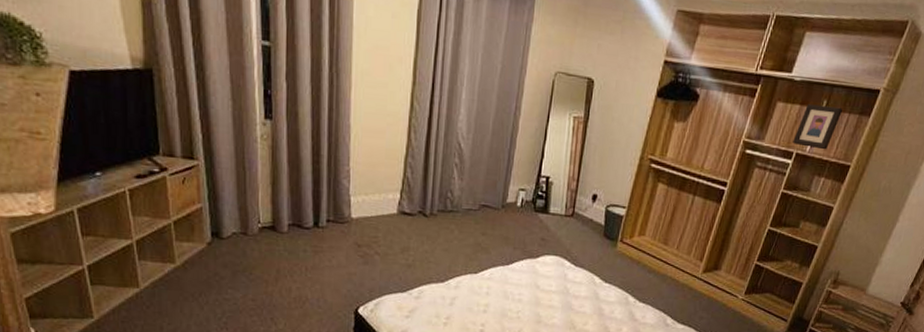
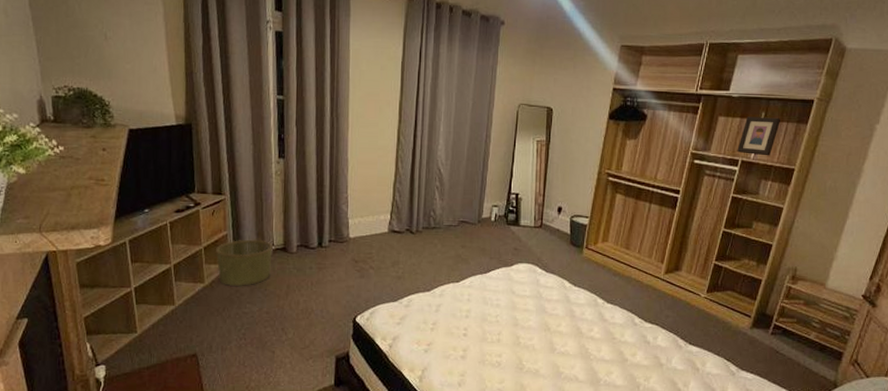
basket: none [189,213,259,269] -> present [216,238,273,286]

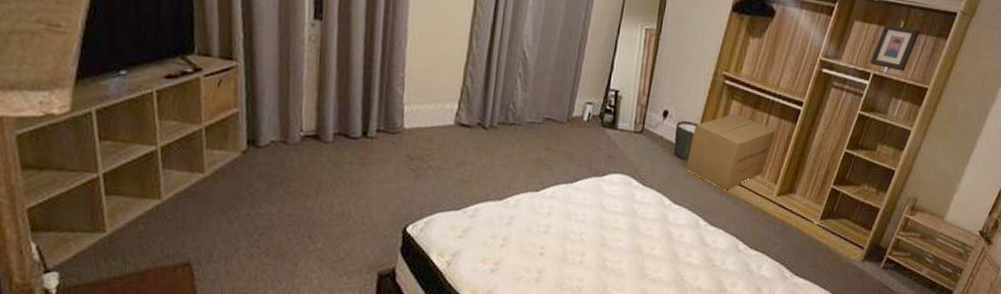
basket: present [216,238,273,286] -> none [222,120,301,181]
box: none [582,204,658,272] -> present [686,113,777,191]

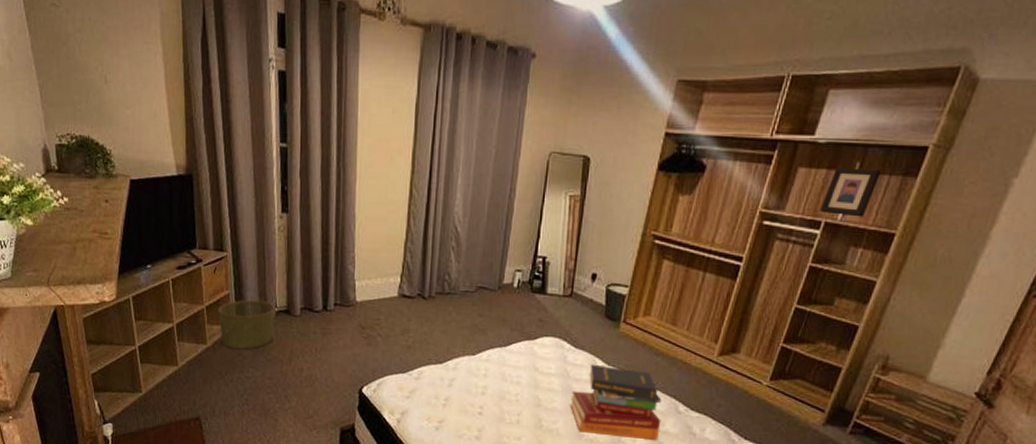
basket: none [222,120,301,181] -> present [218,299,276,350]
books: none [635,202,724,278] -> present [570,364,662,440]
box: present [686,113,777,191] -> none [618,272,714,351]

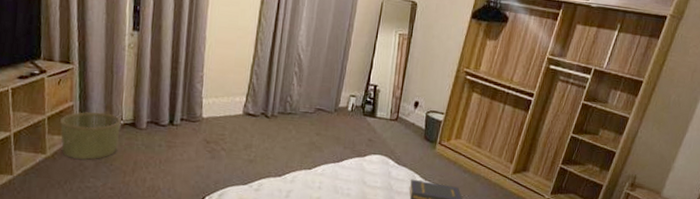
picture frame: present [820,167,882,217] -> none [591,27,635,67]

